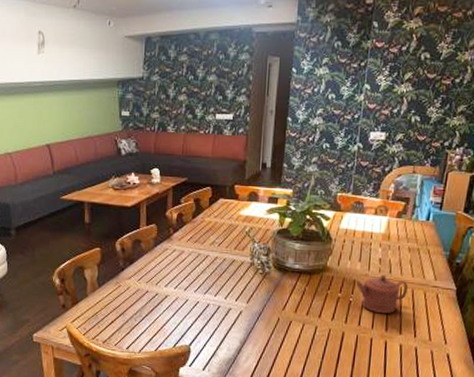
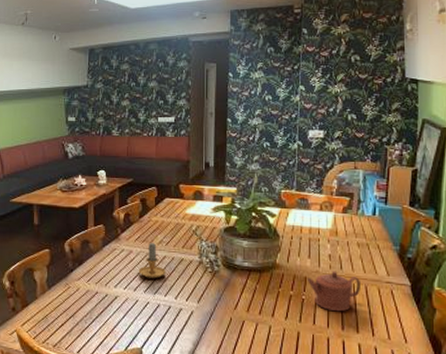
candle: none [189,244,217,279] -> present [138,243,166,278]

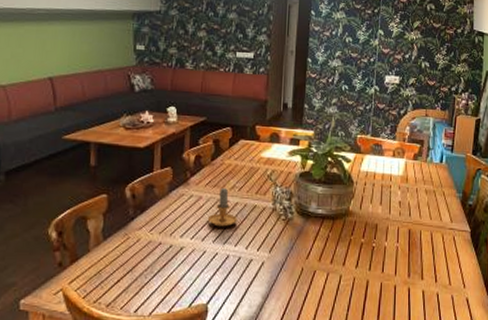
teapot: present [306,271,360,312] -> none [377,218,427,259]

